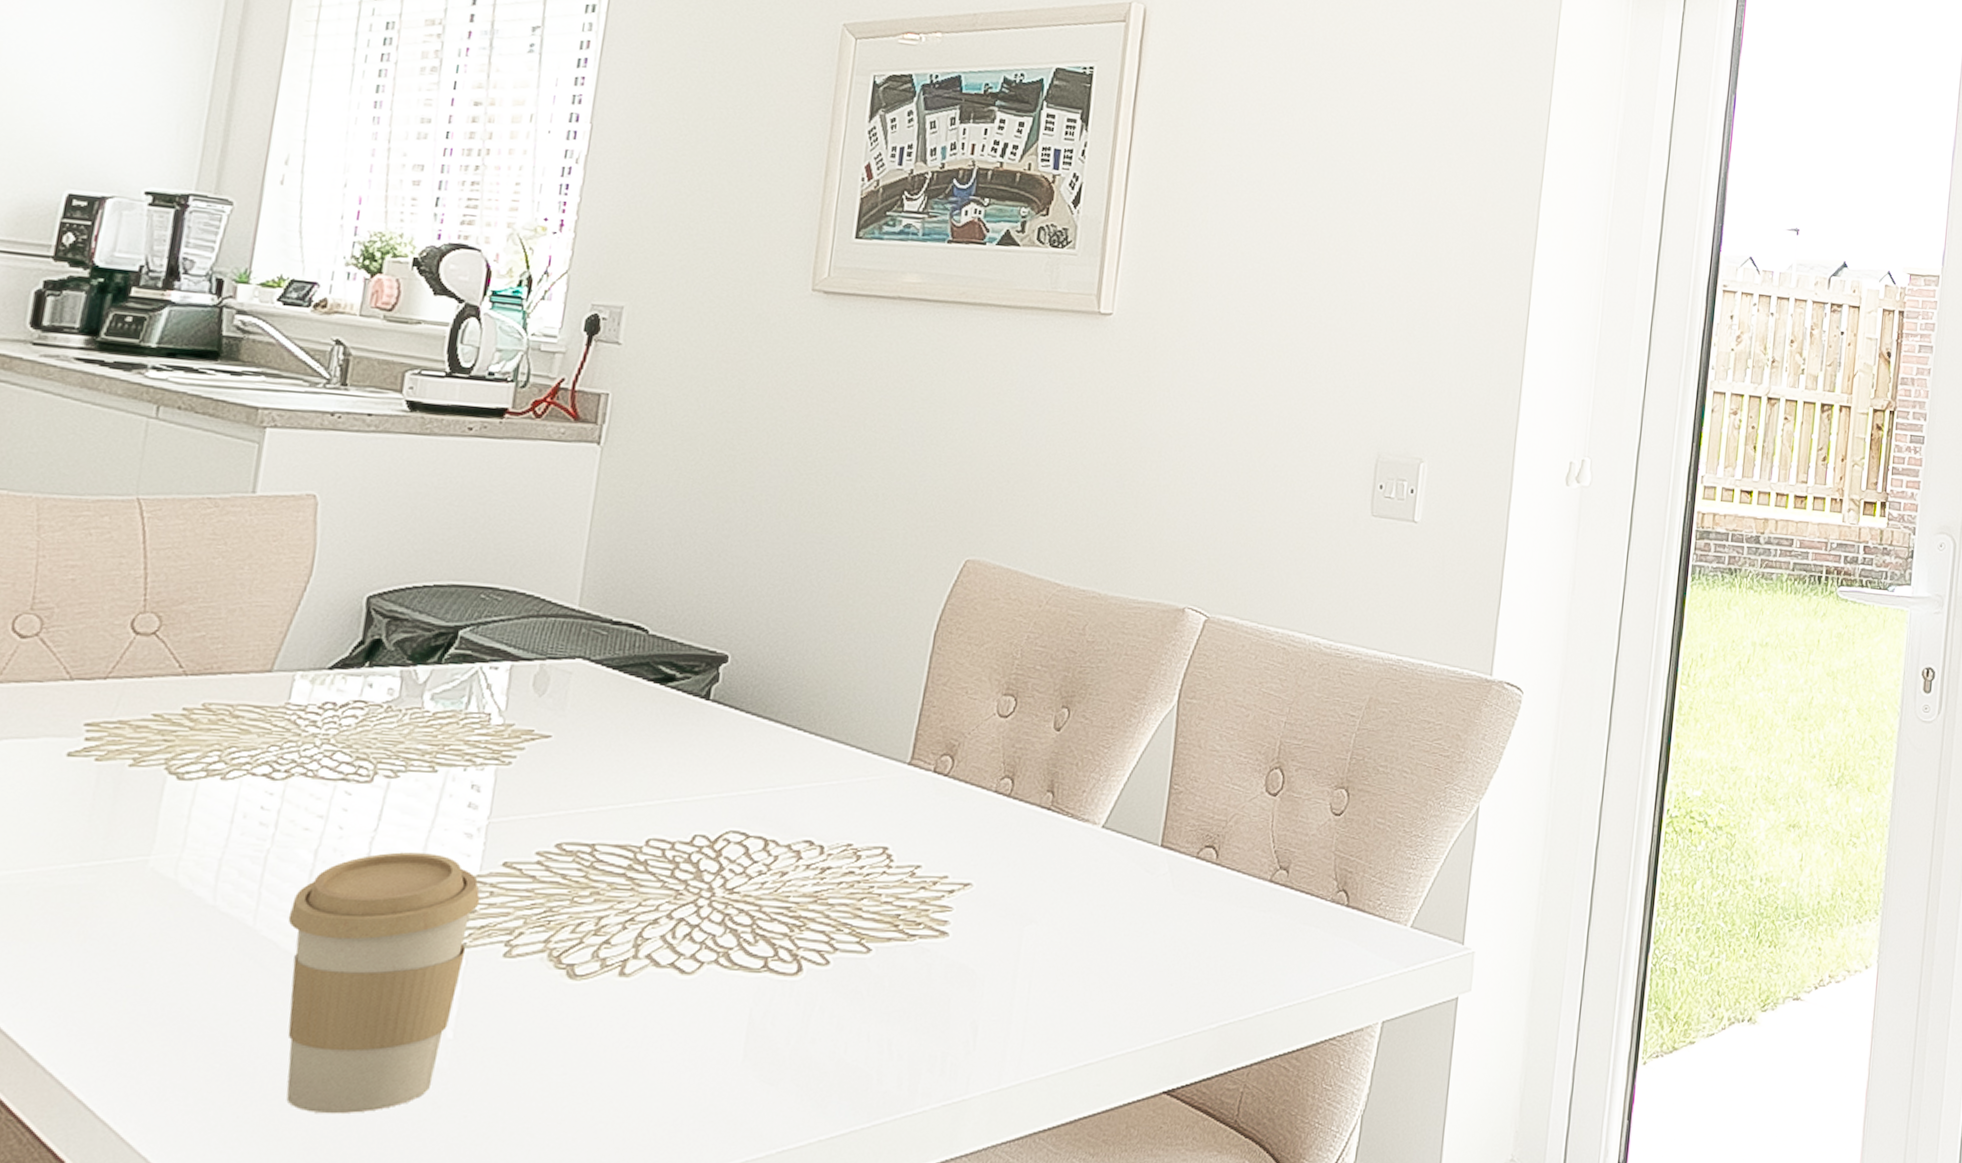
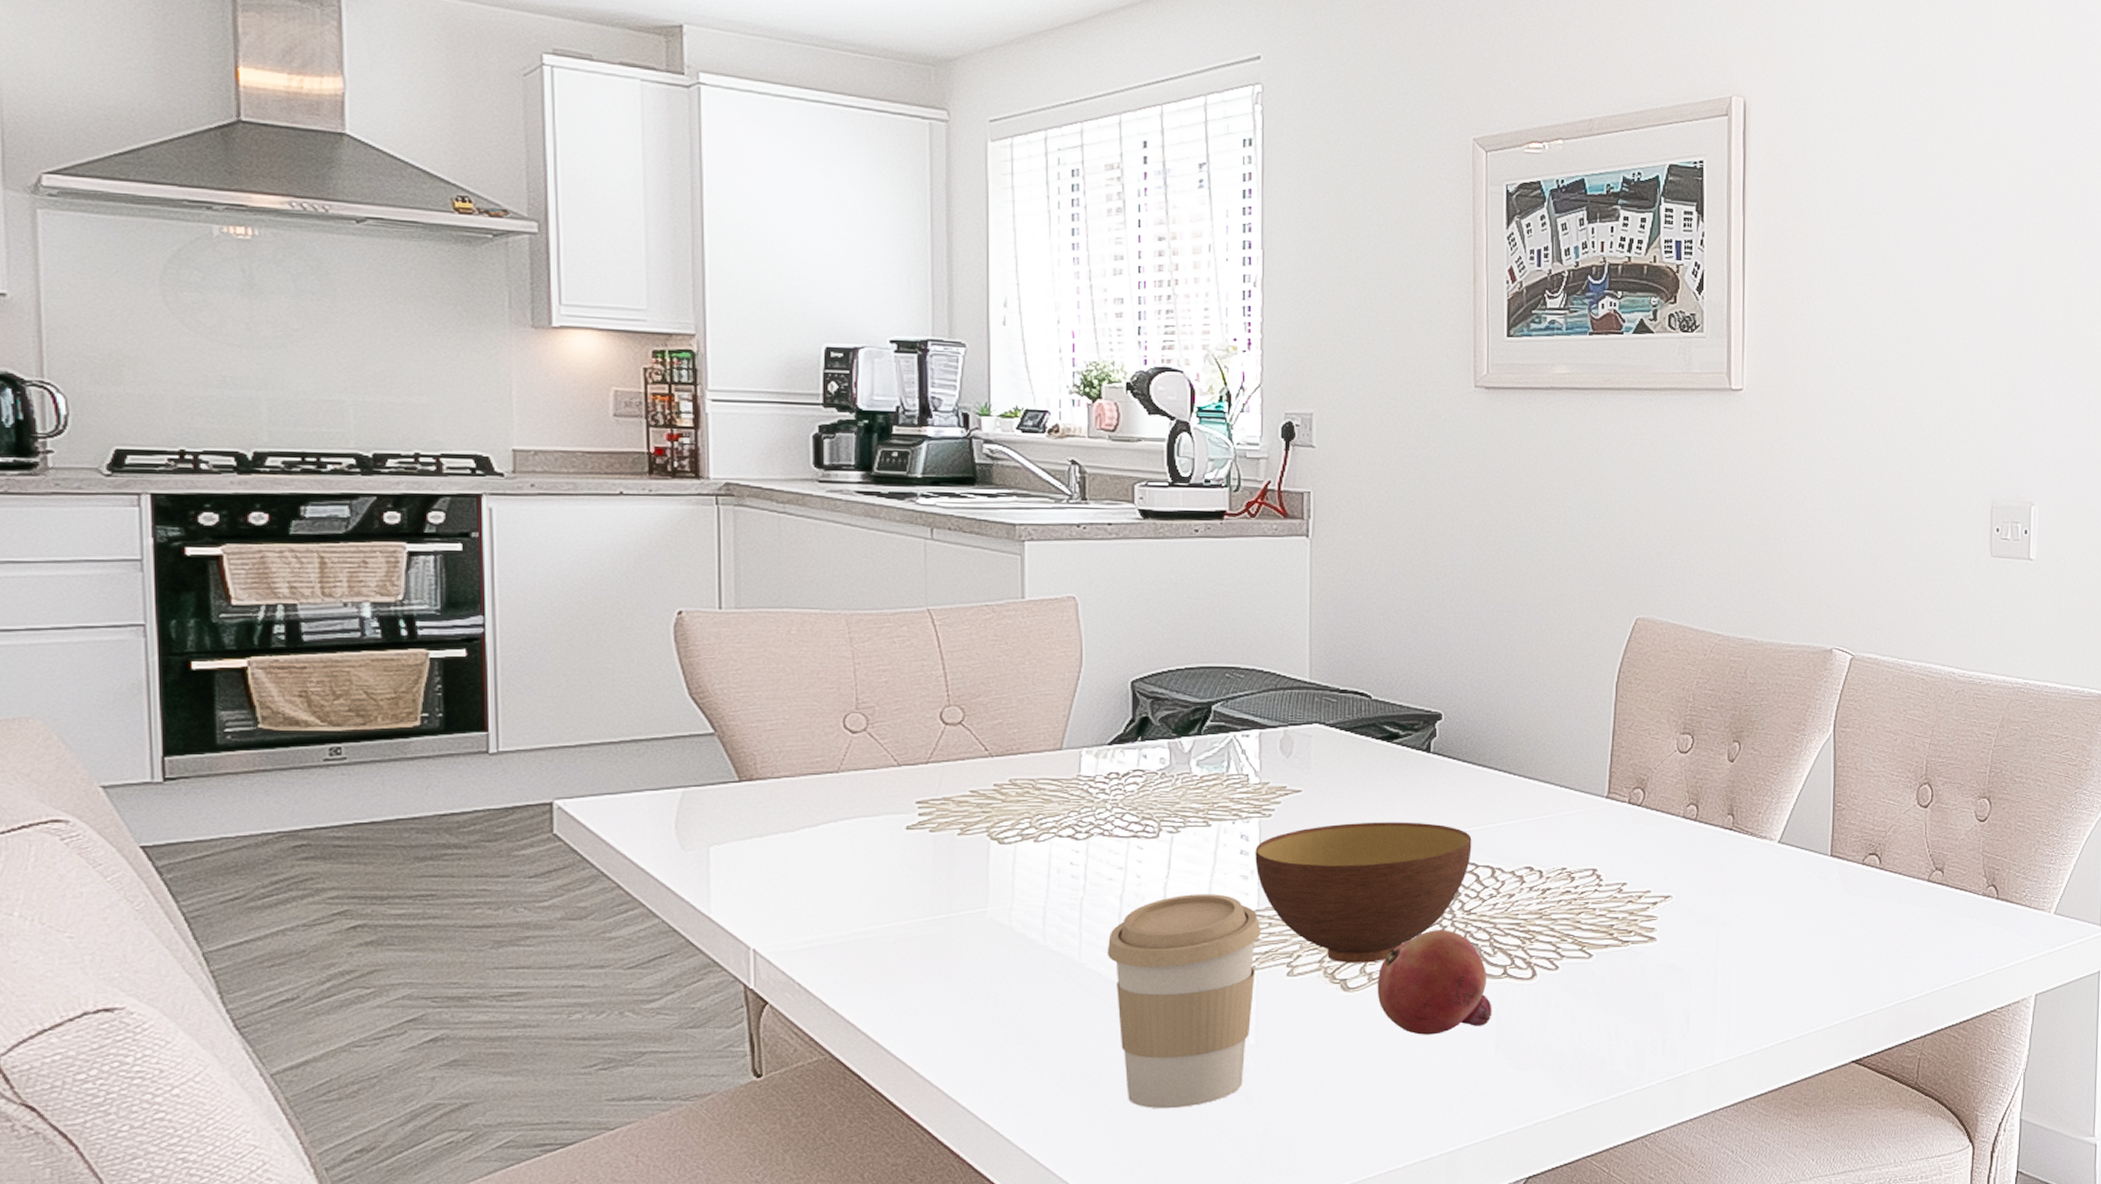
bowl: none [483,777,746,946] -> present [1255,822,1472,963]
fruit: none [609,910,745,1037] -> present [1377,930,1492,1035]

